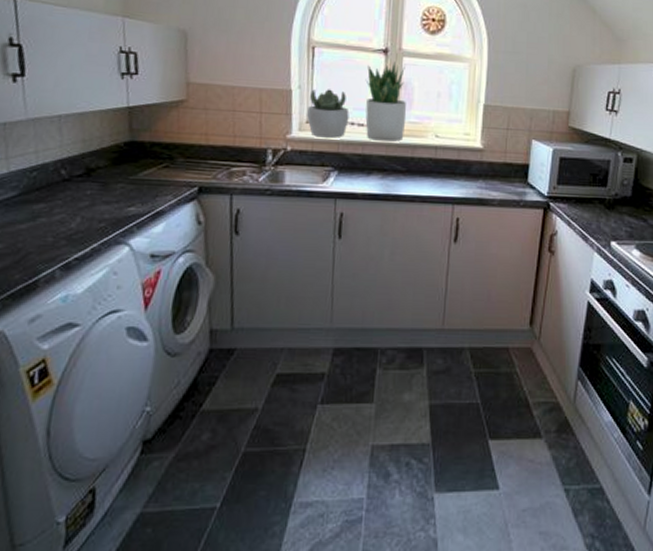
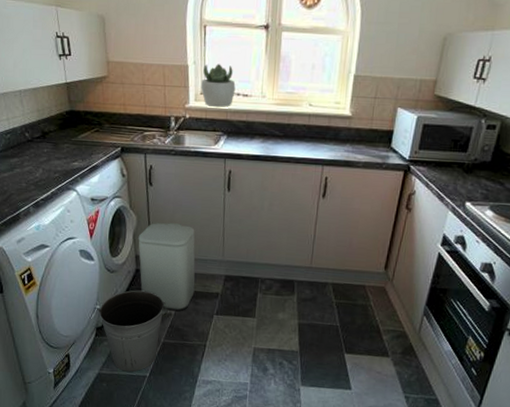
bucket: none [146,378,251,505] -> present [97,290,166,372]
pedal bin: none [214,282,295,411] -> present [138,223,196,315]
planter: present [365,62,407,143] -> none [249,36,284,111]

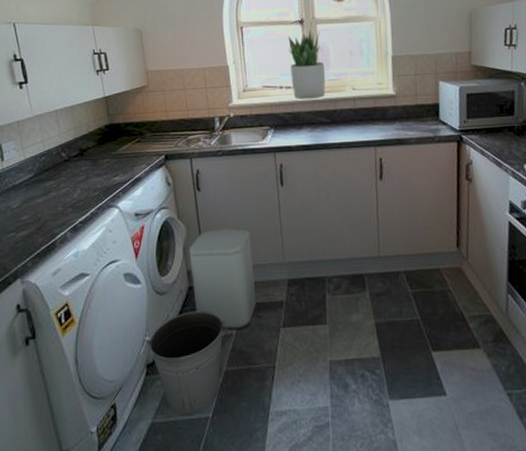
succulent plant: present [201,64,236,108] -> none [243,61,278,104]
planter: none [249,36,284,111] -> present [287,29,326,100]

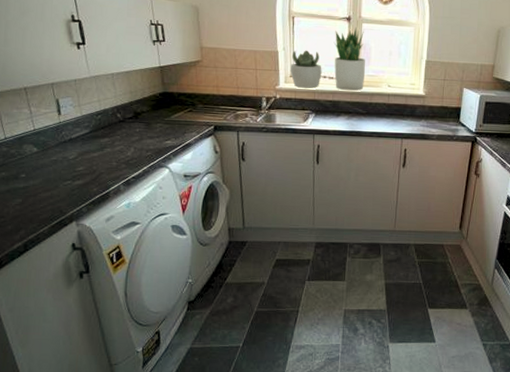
bucket: present [147,310,225,416] -> none [189,261,259,344]
pedal bin: present [189,228,257,337] -> none [231,195,288,284]
succulent plant: none [243,61,278,104] -> present [290,50,322,89]

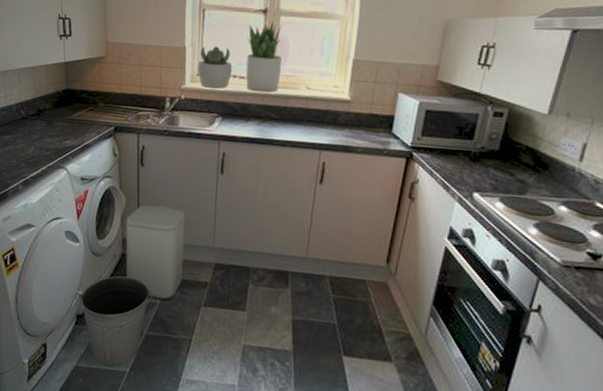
bucket: none [189,261,259,344] -> present [79,275,152,367]
pedal bin: none [231,195,288,284] -> present [125,205,185,304]

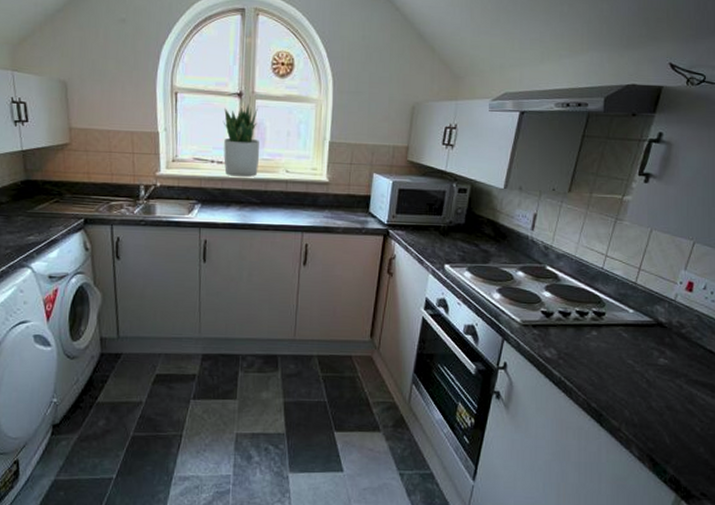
bucket: present [79,275,152,367] -> none [54,377,136,475]
pedal bin: present [125,205,185,304] -> none [103,299,169,404]
succulent plant: present [197,46,233,90] -> none [173,131,210,176]

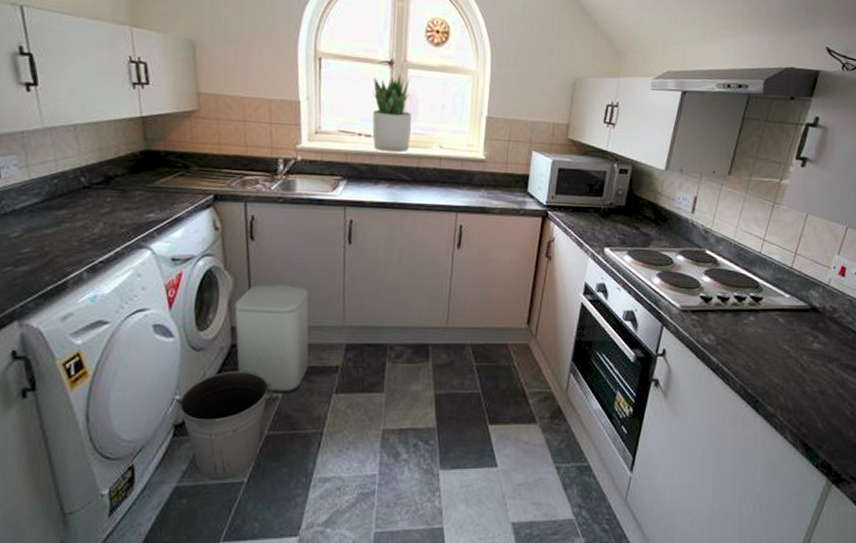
bucket: none [54,377,136,475] -> present [176,371,271,480]
pedal bin: none [103,299,169,404] -> present [234,284,309,400]

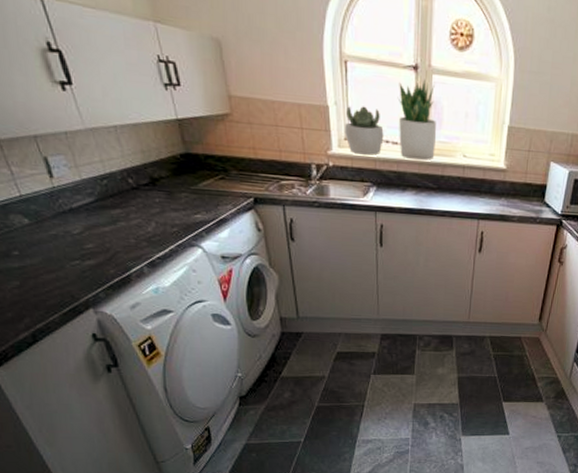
bucket: present [176,371,271,480] -> none [239,354,318,439]
pedal bin: present [234,284,309,400] -> none [282,281,349,378]
succulent plant: none [315,100,357,150] -> present [345,106,384,157]

